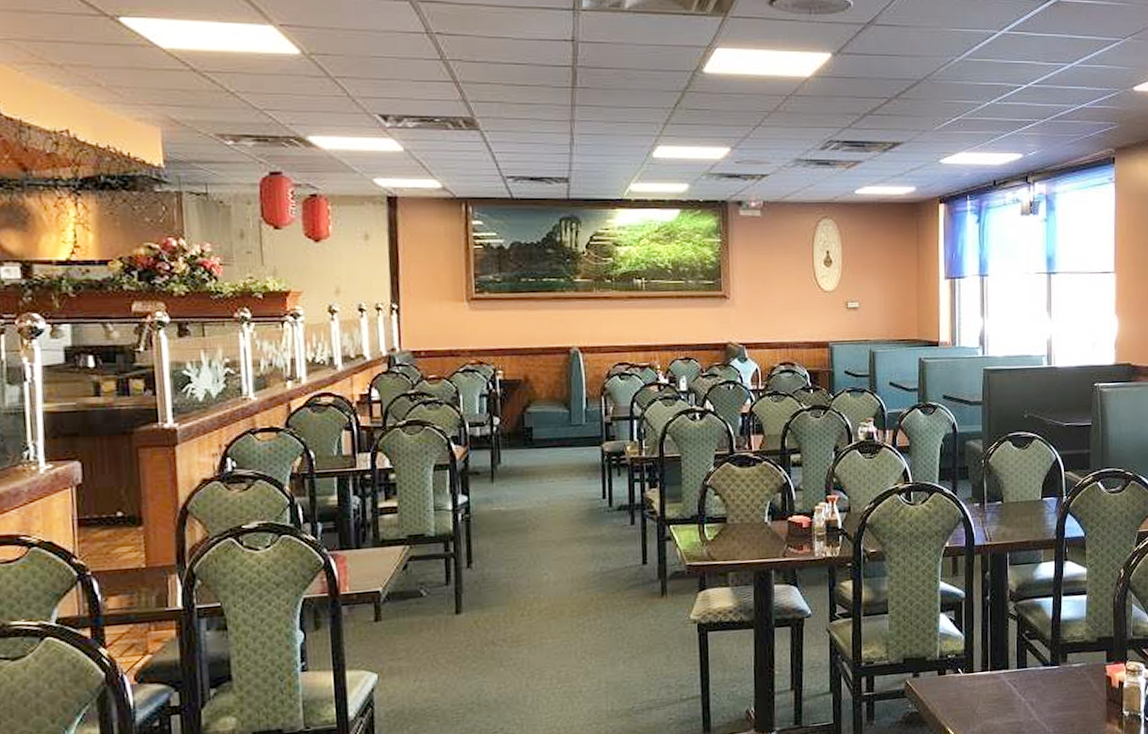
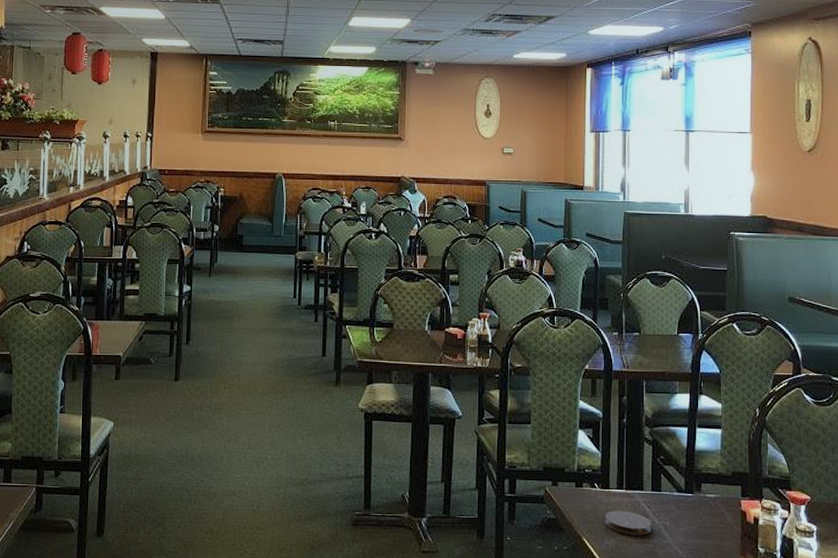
coaster: none [969,693,1018,718] -> present [604,510,652,536]

